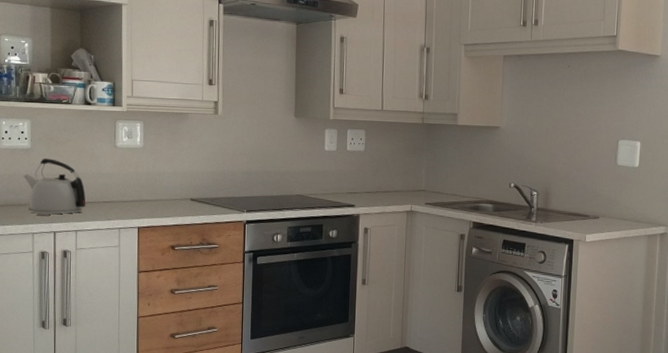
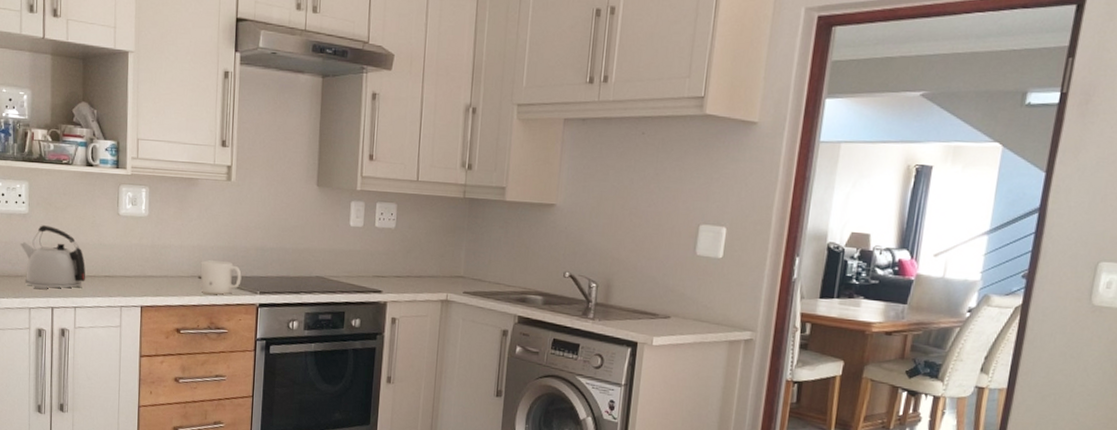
mug: none [192,184,230,215] -> present [200,260,242,295]

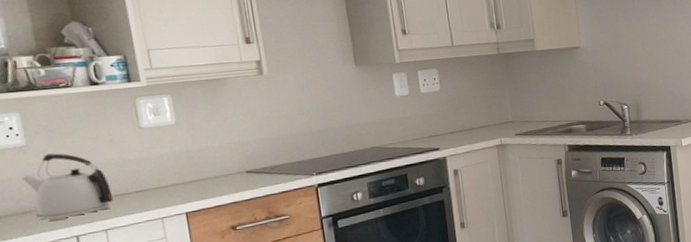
mug: present [200,260,242,295] -> none [245,151,294,187]

